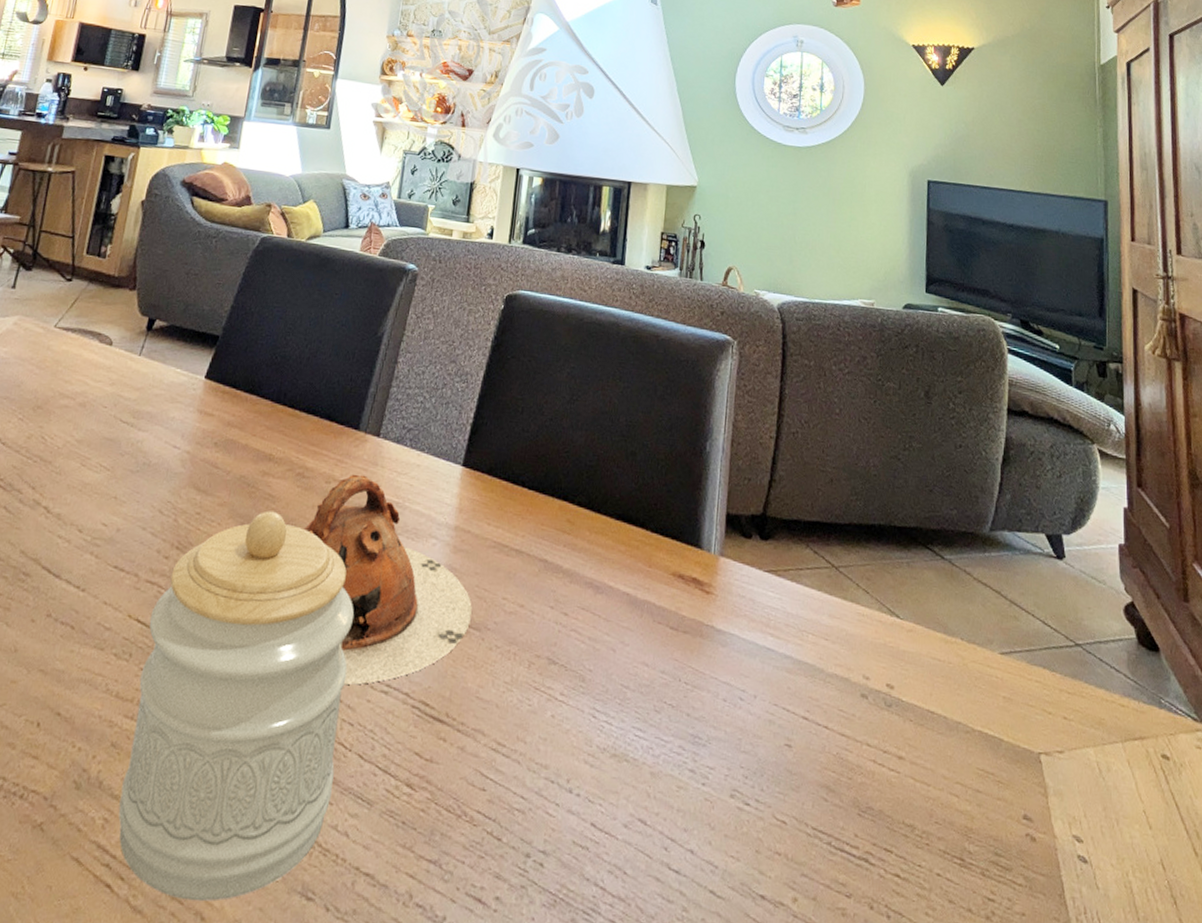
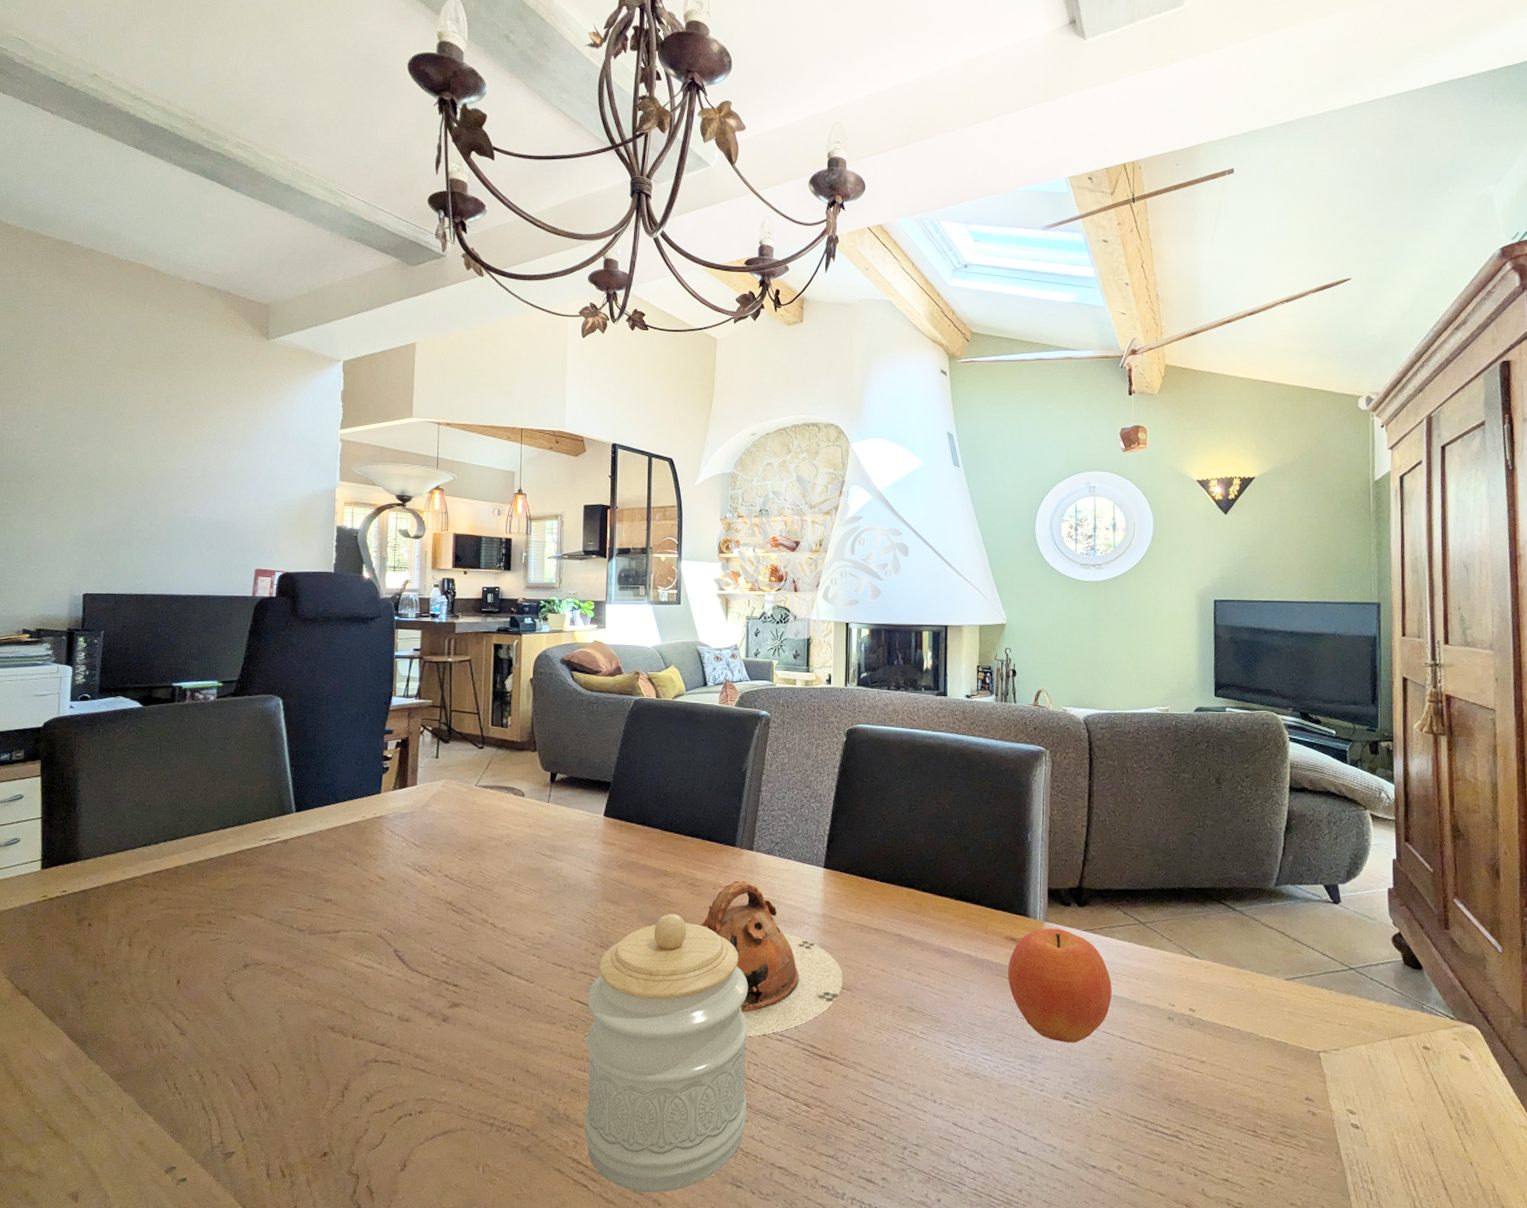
fruit: none [671,564,796,722] -> present [1007,928,1112,1043]

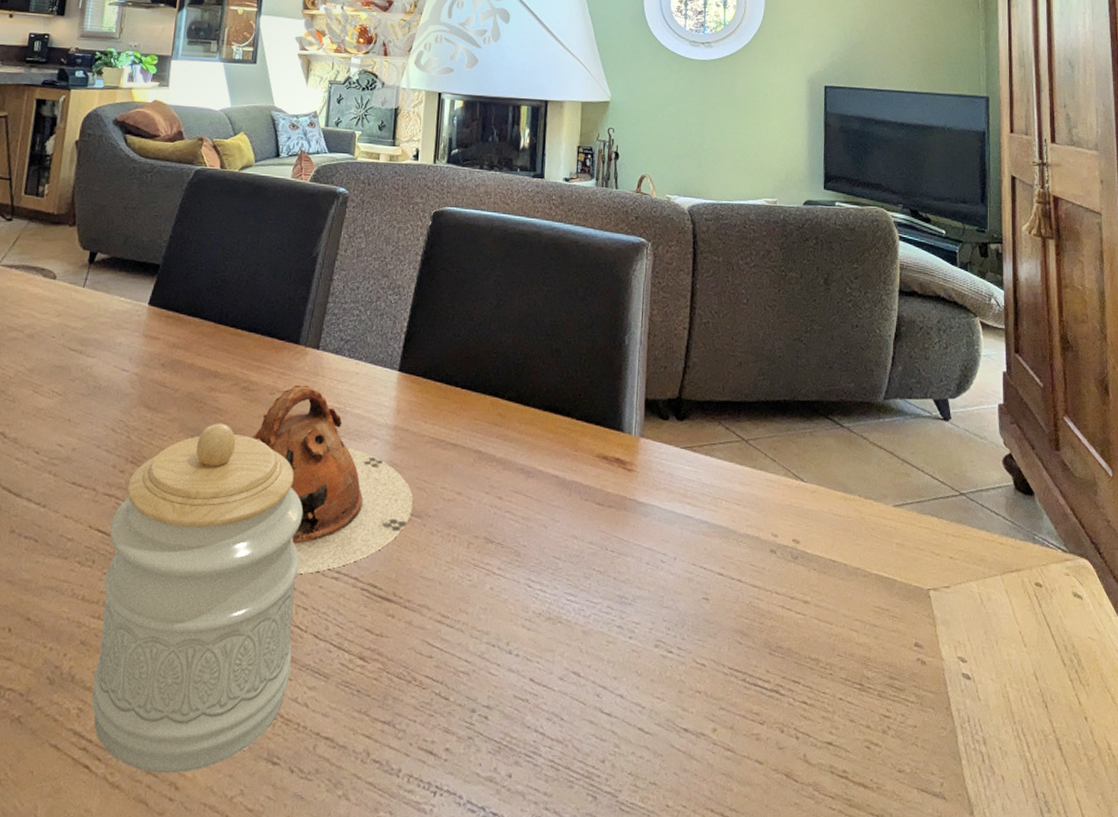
fruit: present [1007,928,1112,1043] -> none [597,445,711,581]

